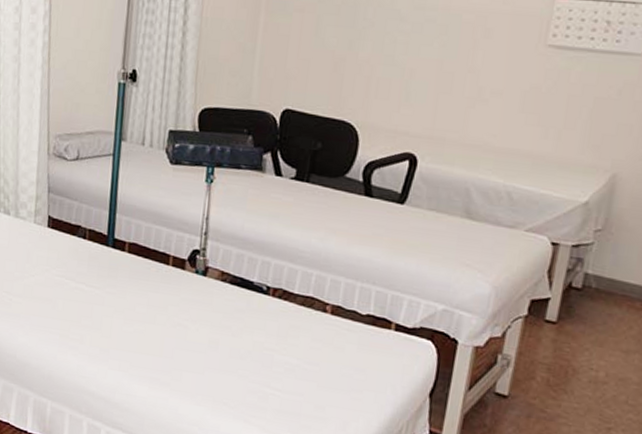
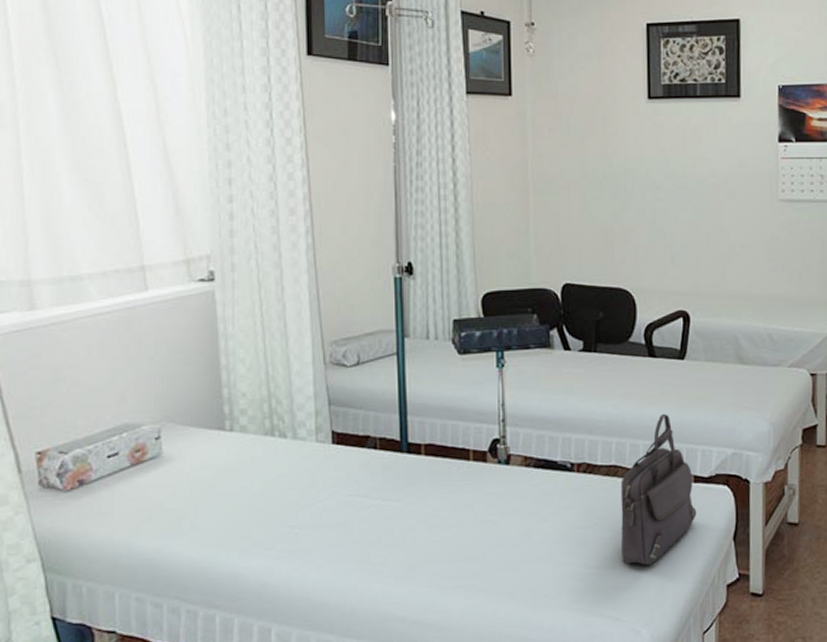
handbag: none [306,255,394,401] -> present [620,413,697,566]

